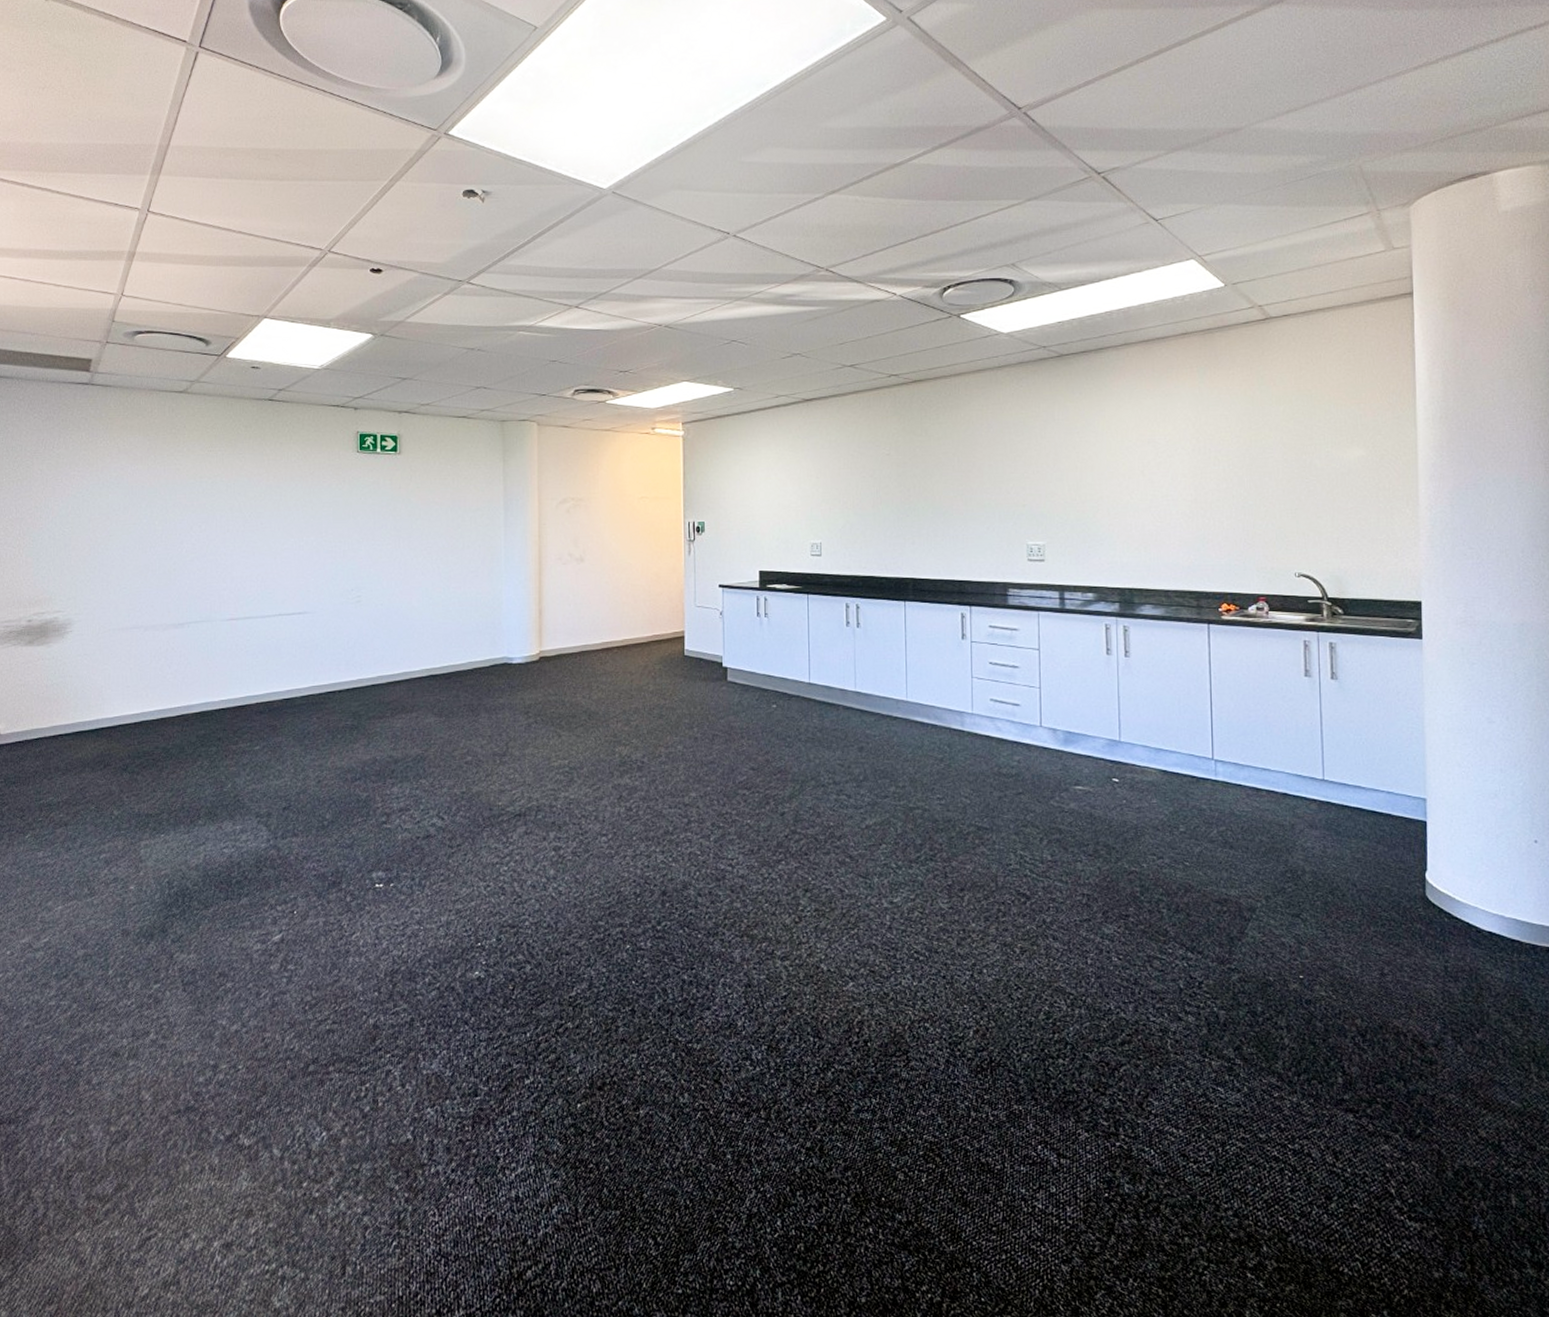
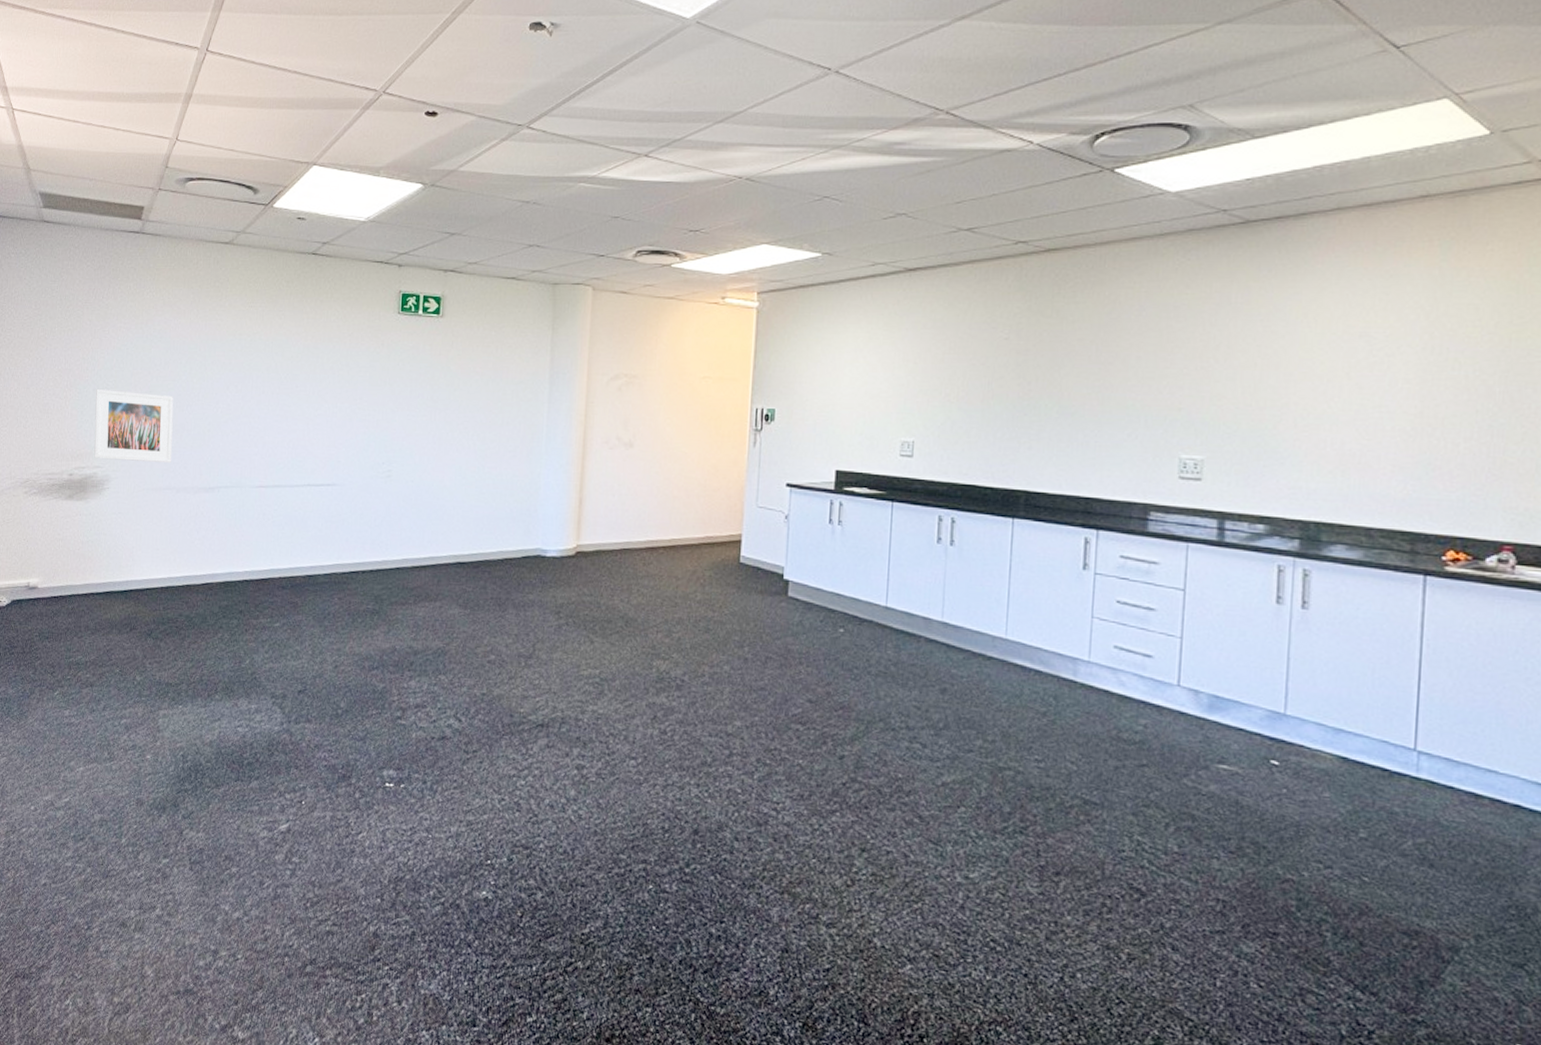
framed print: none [52,535,138,604] -> present [94,388,174,464]

